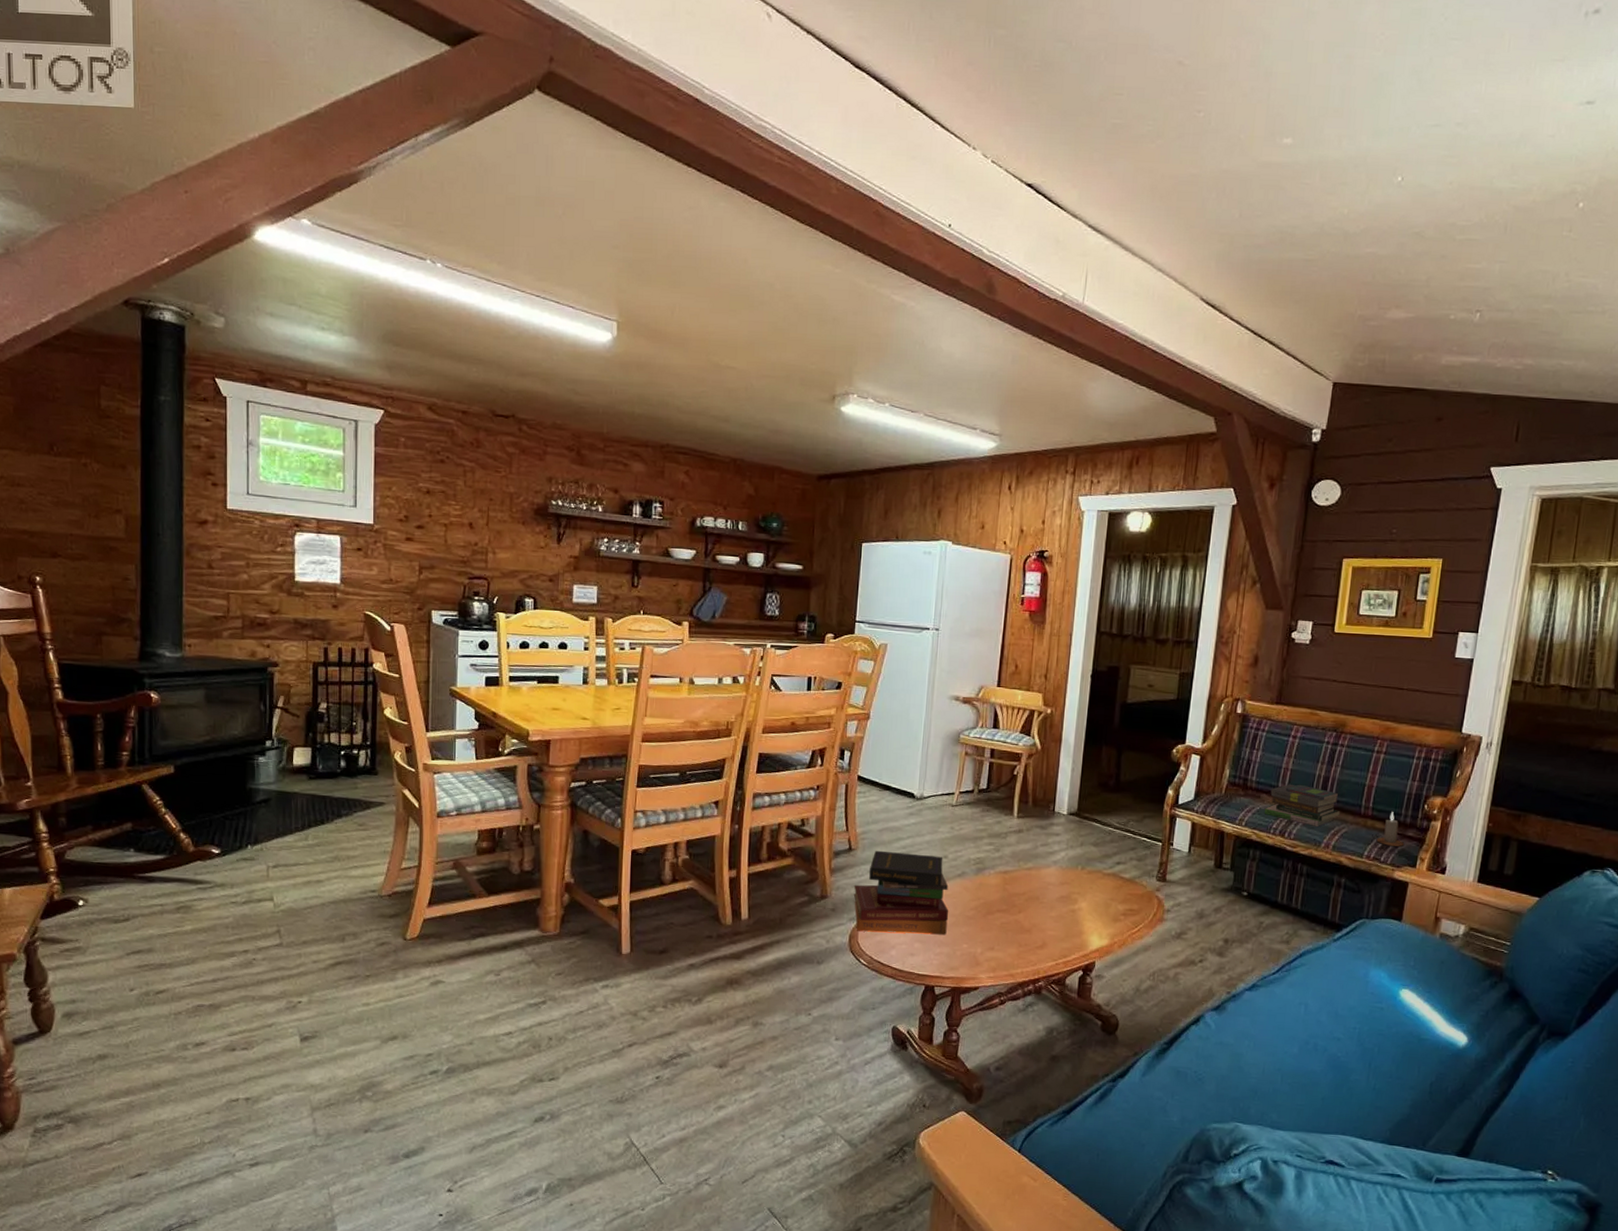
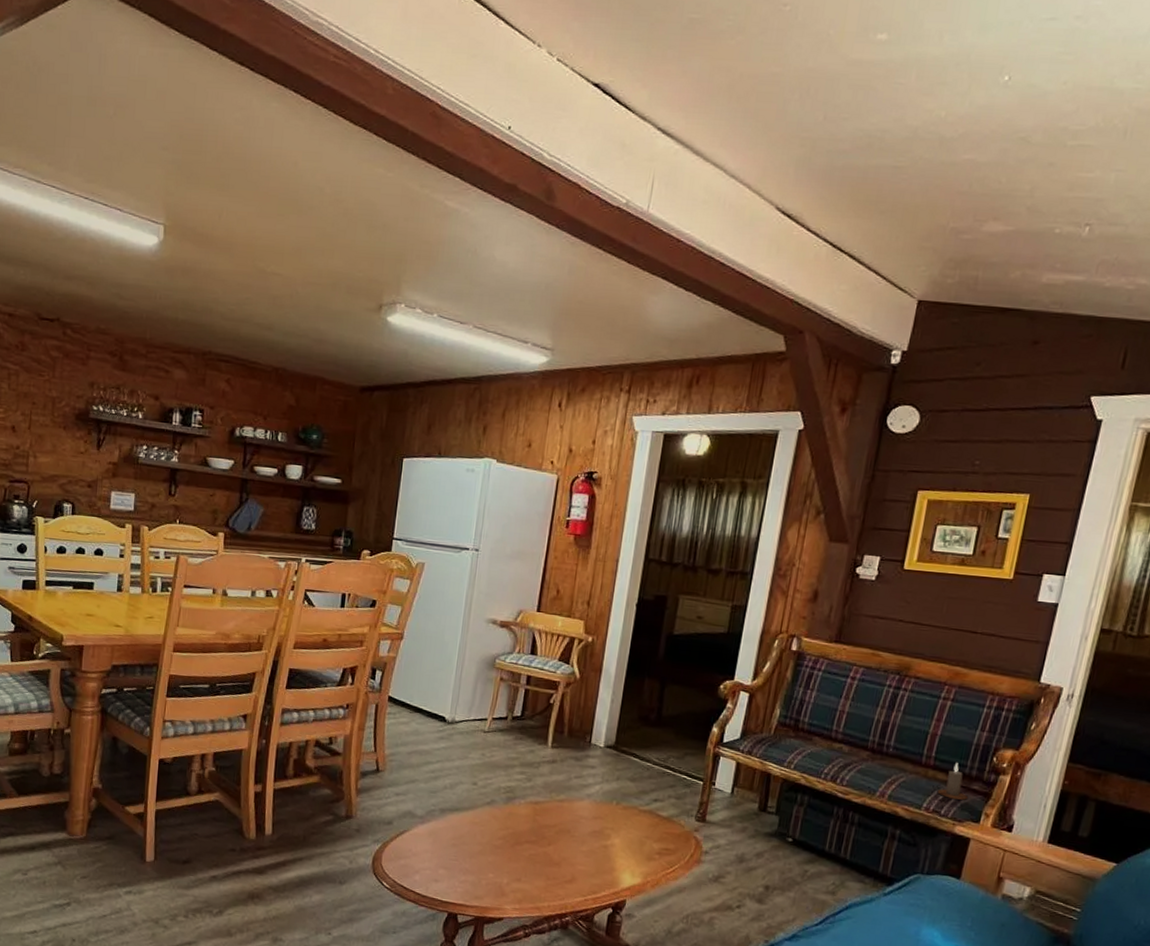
books: present [853,850,949,934] -> none [378,773,477,862]
books: present [1264,784,1340,828] -> none [815,727,899,775]

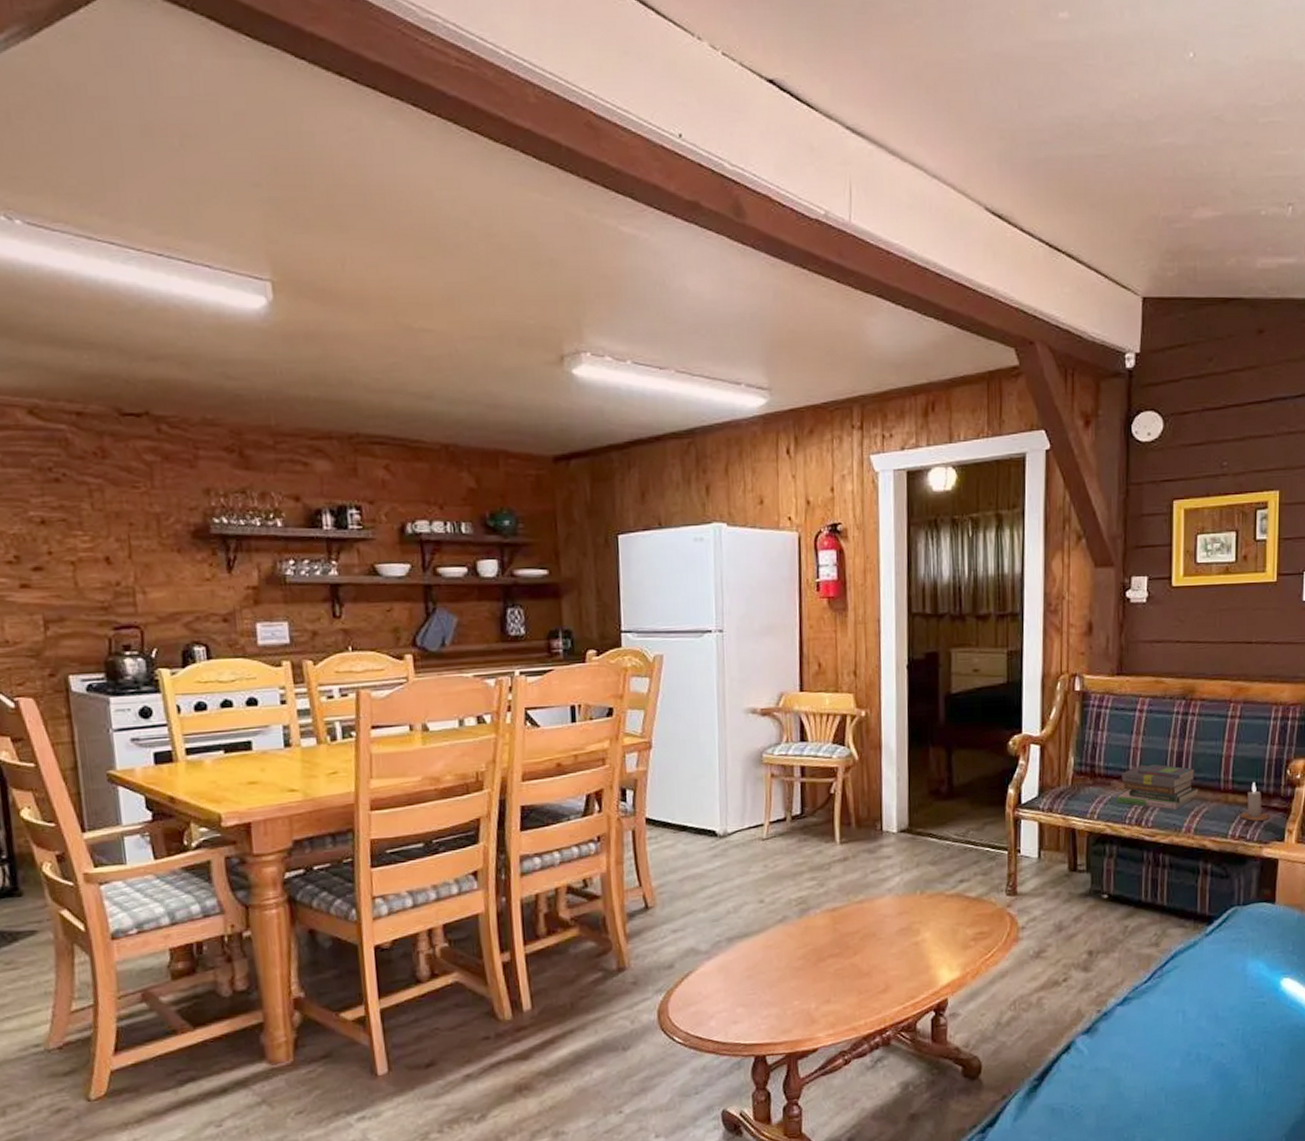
books: none [815,727,899,775] -> present [1116,764,1198,811]

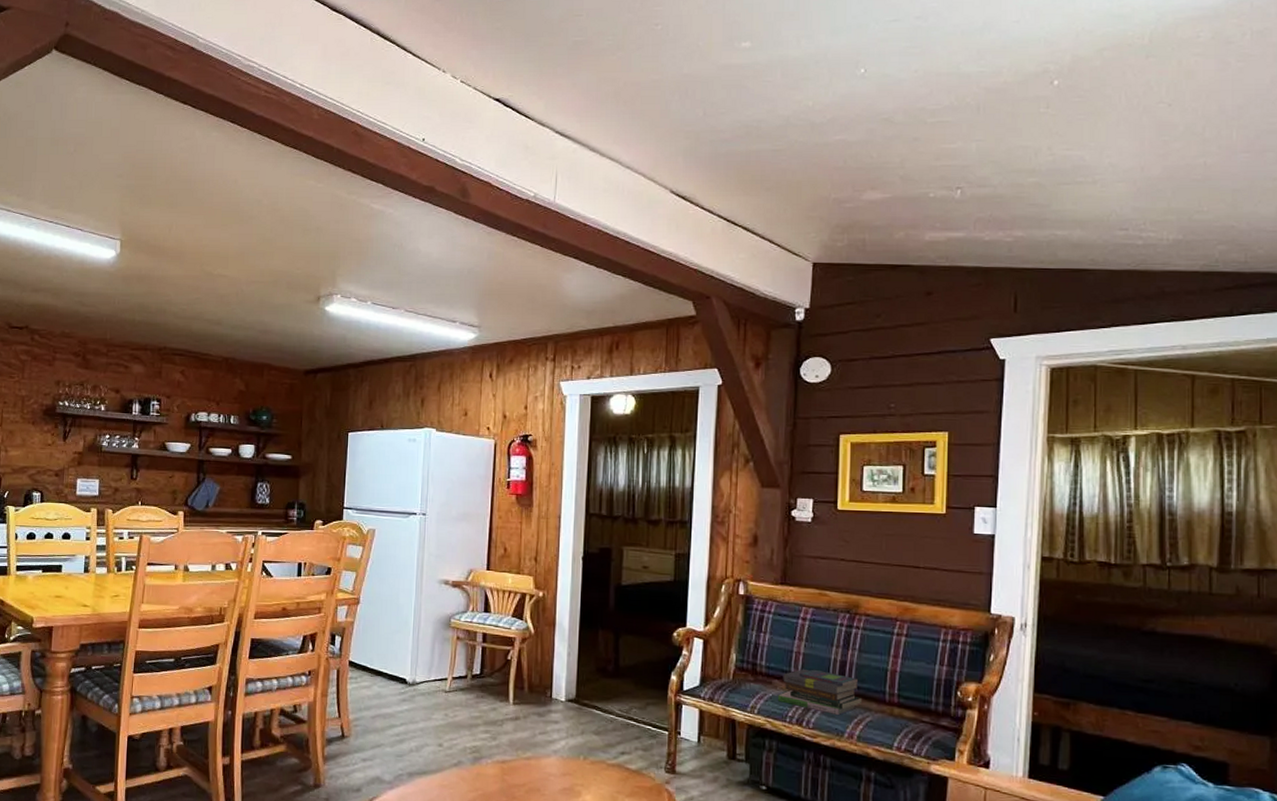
candle: present [1240,782,1270,821] -> none [906,699,939,737]

